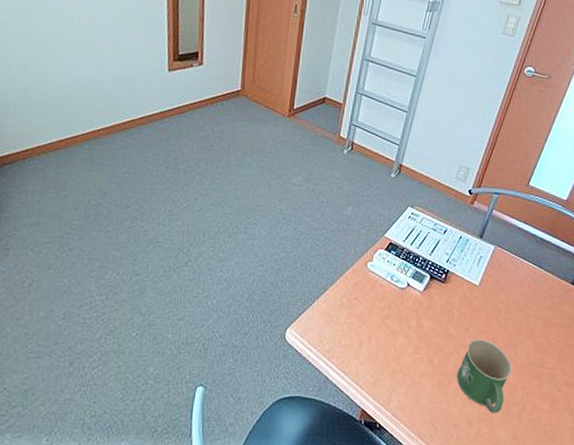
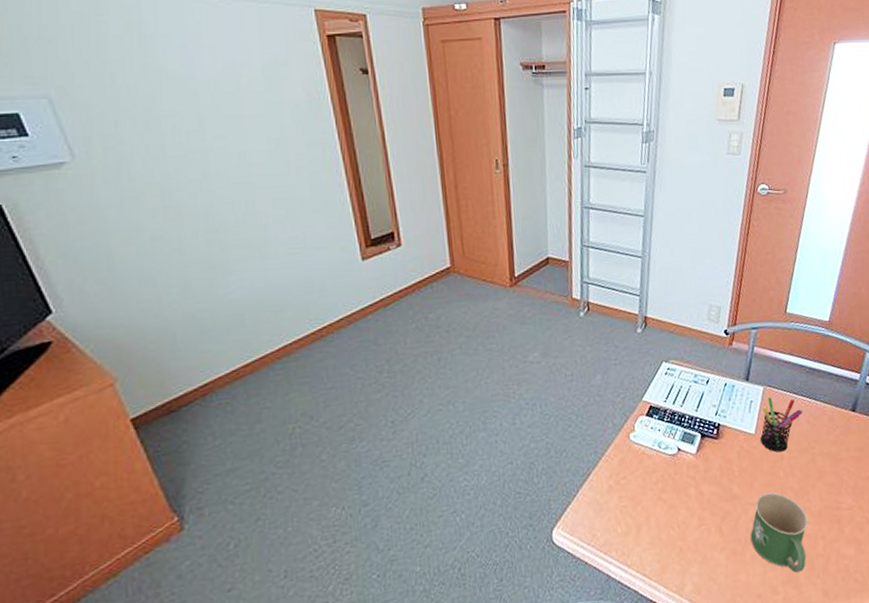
pen holder: none [483,256,526,306] -> present [760,397,803,453]

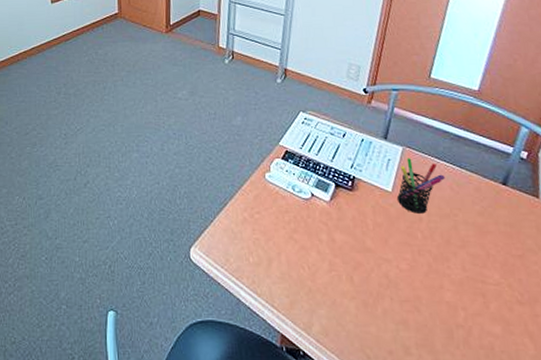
mug: present [750,492,808,573] -> none [382,252,447,338]

